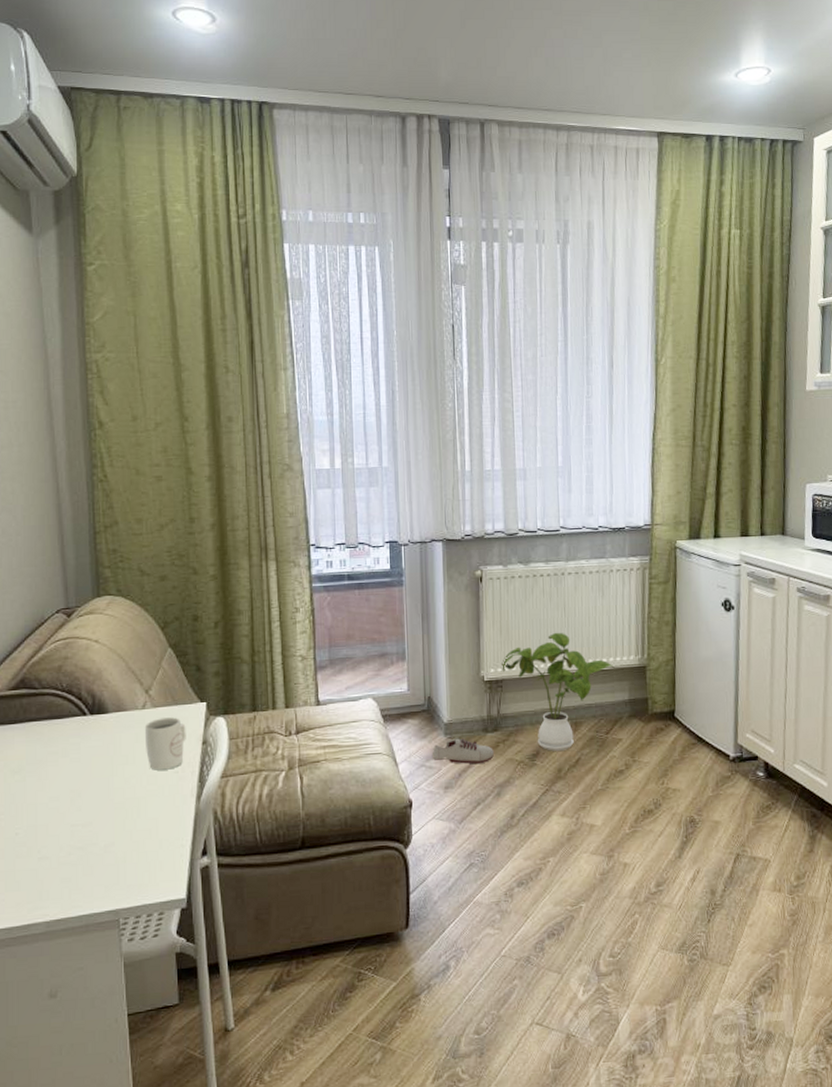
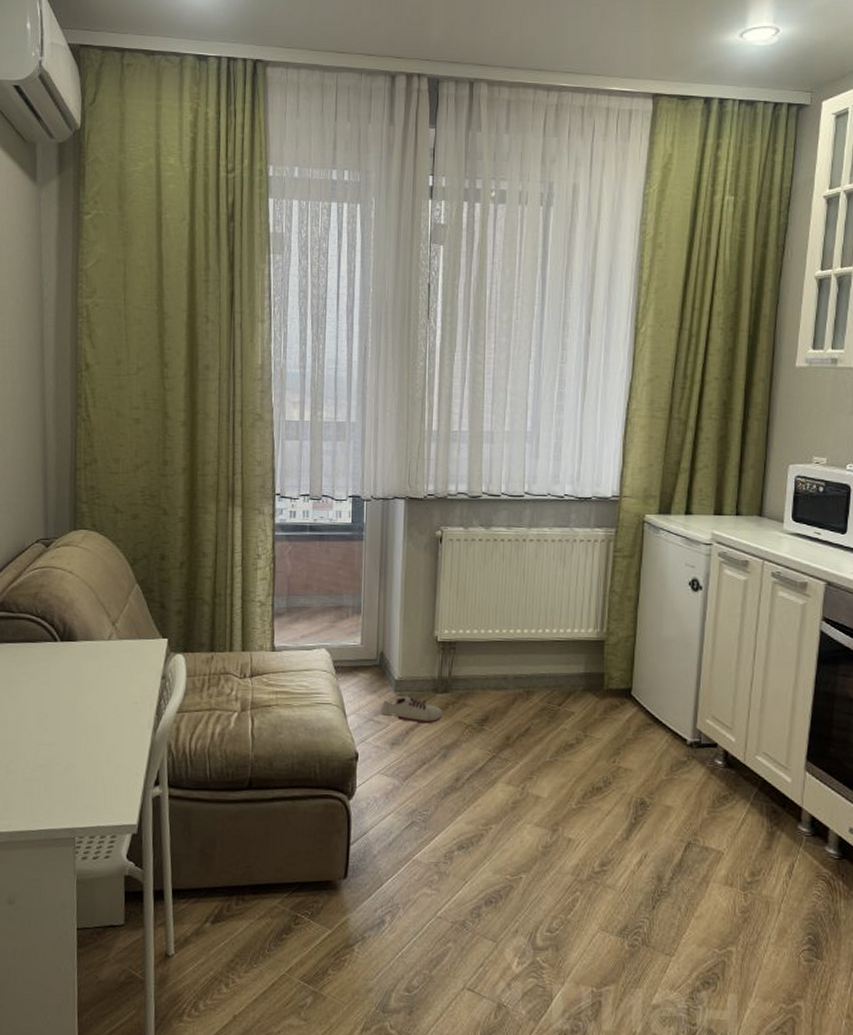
mug: present [144,717,186,770] -> none [108,650,148,700]
house plant: present [501,632,615,751] -> none [456,598,572,718]

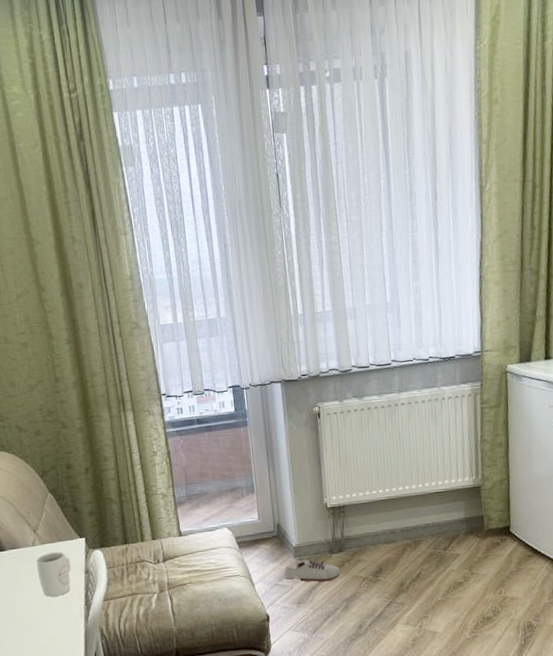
mug: none [108,650,148,700] -> present [36,552,71,597]

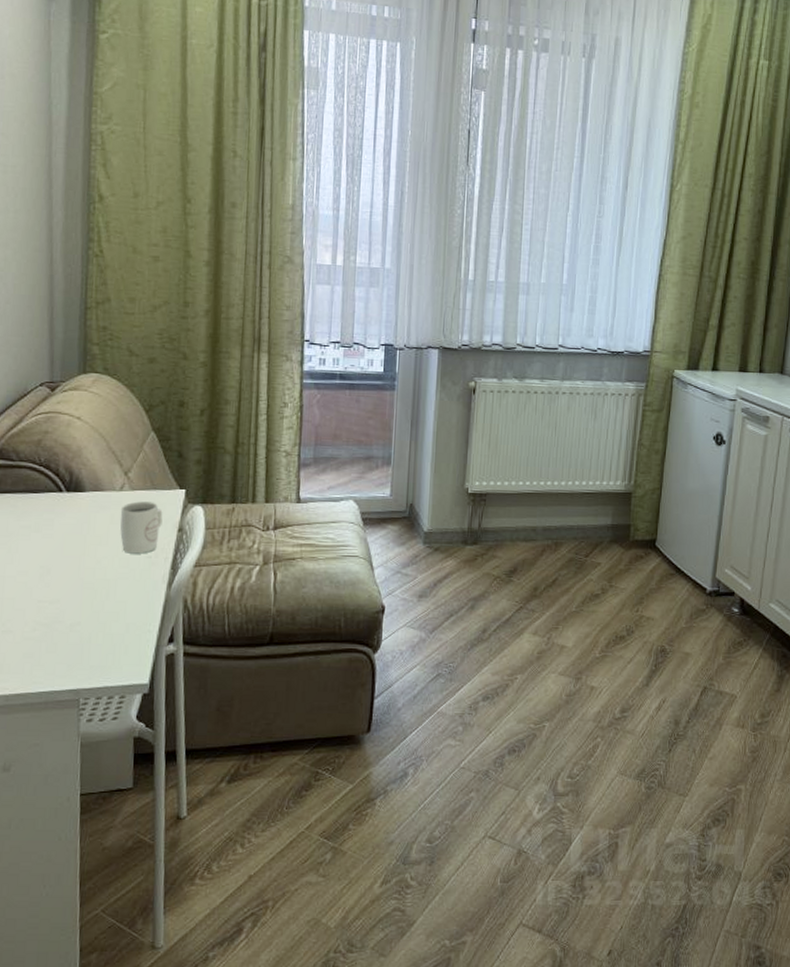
shoe: present [284,559,340,582] -> none [408,548,471,576]

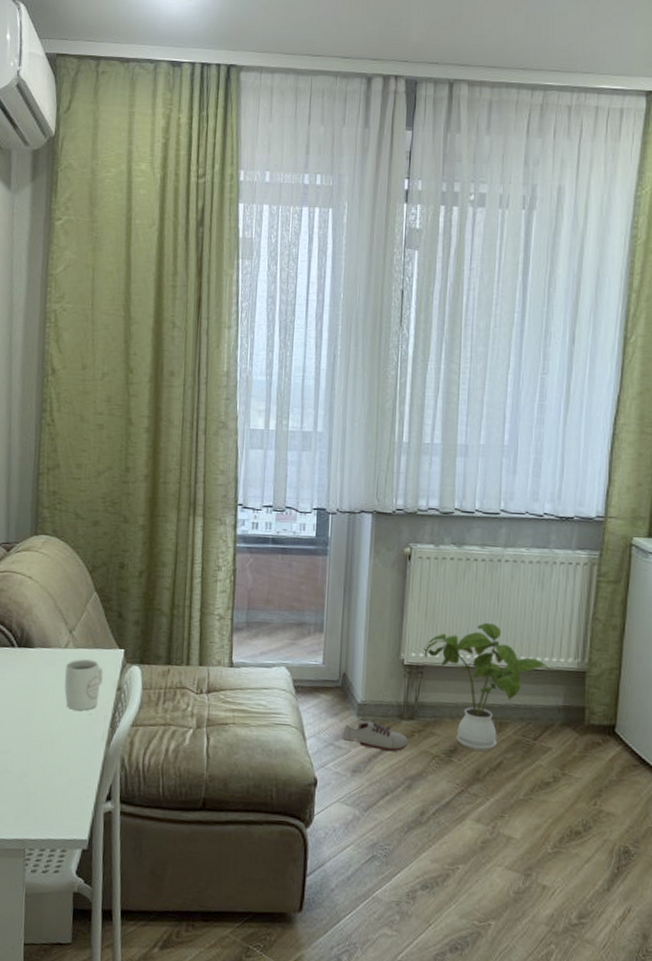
shoe: none [408,548,471,576] -> present [341,720,408,752]
house plant: none [487,450,600,570] -> present [424,622,550,751]

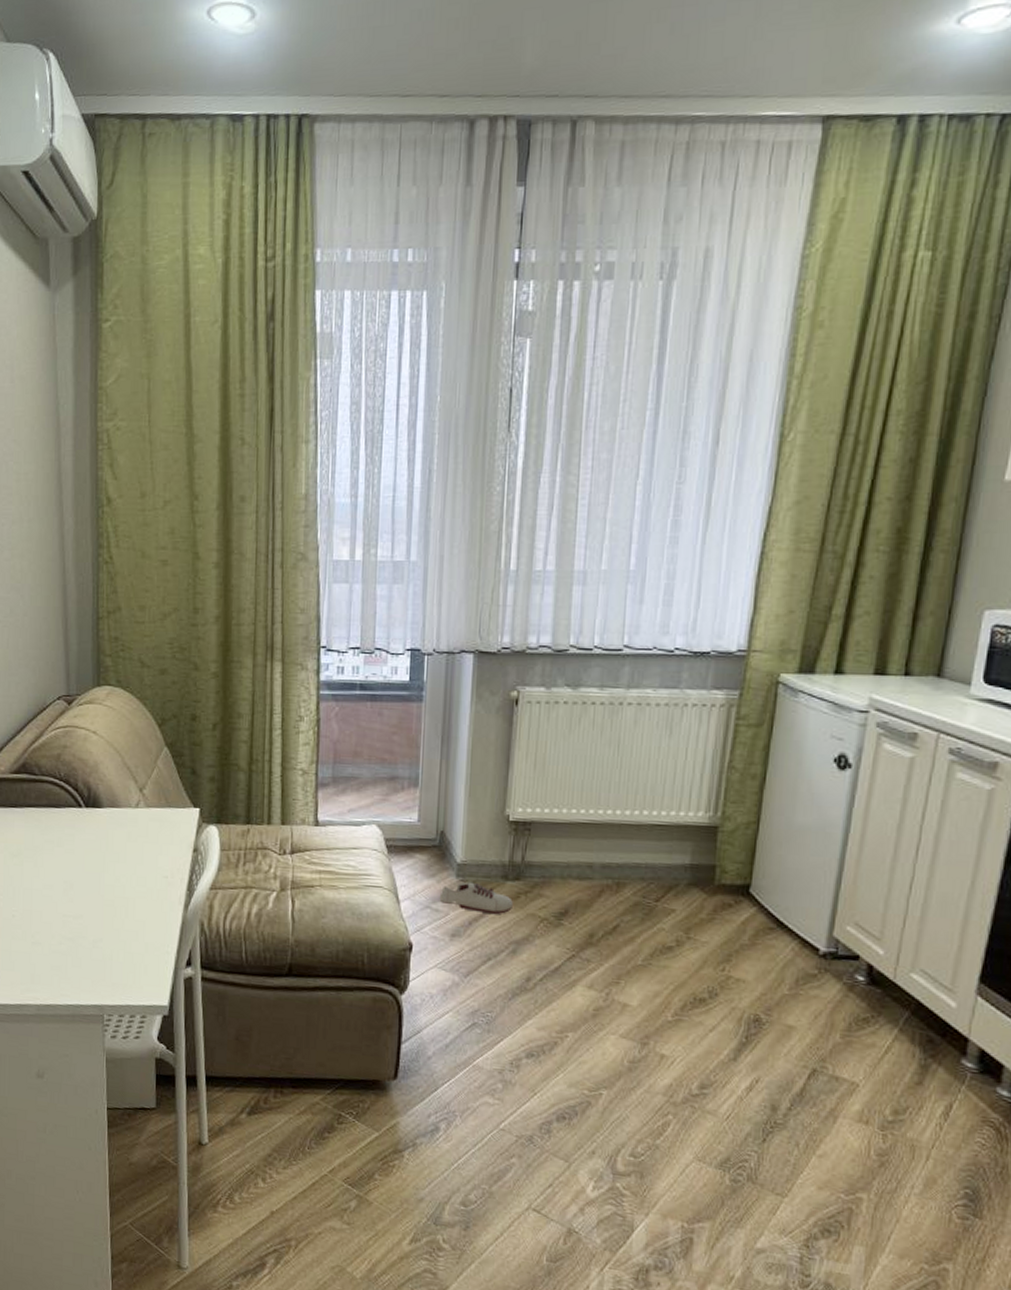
mug: present [64,659,103,711] -> none [136,819,178,874]
house plant: present [424,622,550,751] -> none [532,773,676,914]

